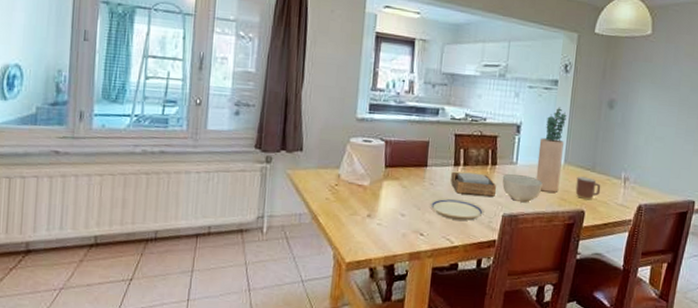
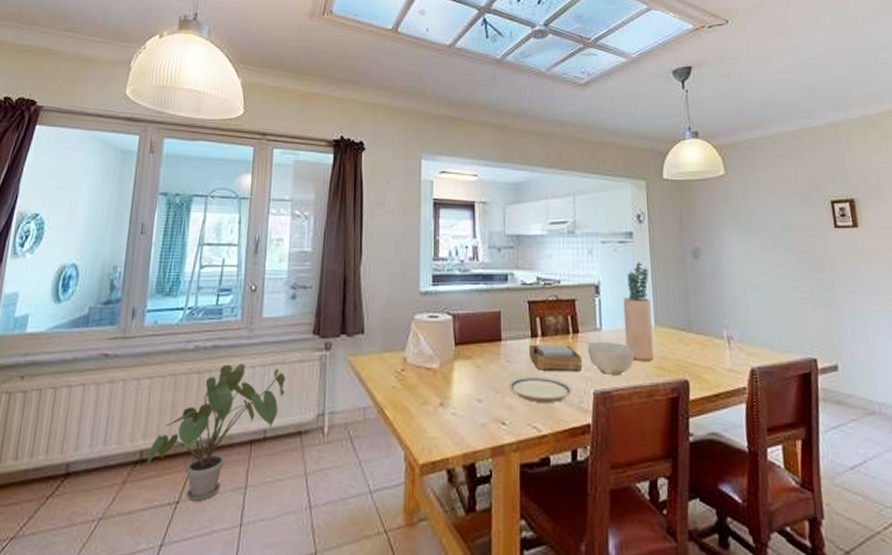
house plant: none [102,168,229,280] -> present [147,363,285,501]
mug: present [575,176,601,199] -> none [672,339,703,366]

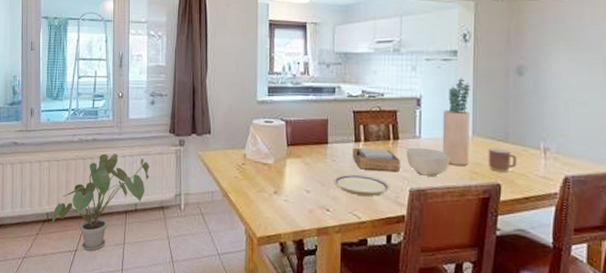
mug: none [672,339,703,366] -> present [488,148,517,172]

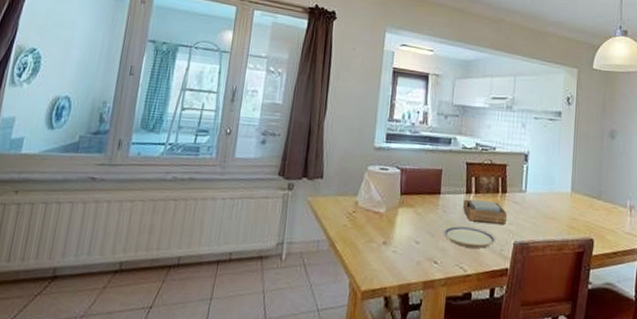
house plant: present [52,153,149,251] -> none [126,195,252,308]
bowl: present [406,148,450,177] -> none [512,202,552,231]
vase: present [442,77,470,167] -> none [544,137,571,221]
mug: present [488,148,517,172] -> none [583,204,608,227]

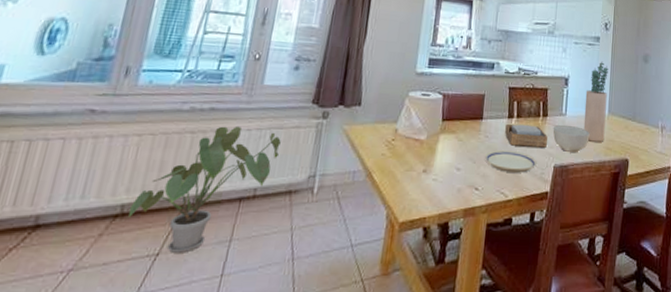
house plant: none [126,195,252,308] -> present [128,125,281,253]
bowl: none [512,202,552,231] -> present [553,125,590,153]
vase: none [544,137,571,221] -> present [583,61,608,143]

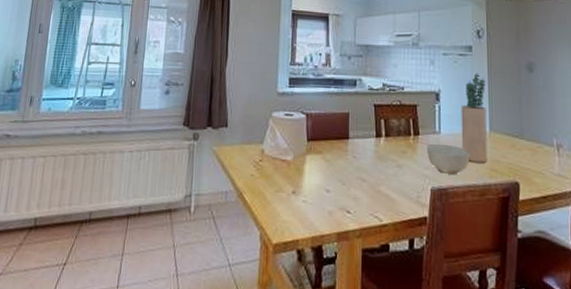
house plant: present [128,125,281,253] -> none [40,147,159,264]
plate: present [484,149,537,173] -> none [353,170,412,196]
napkin holder: present [505,123,547,148] -> none [374,143,421,169]

